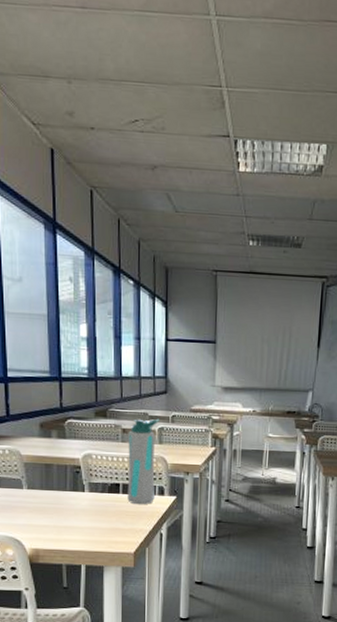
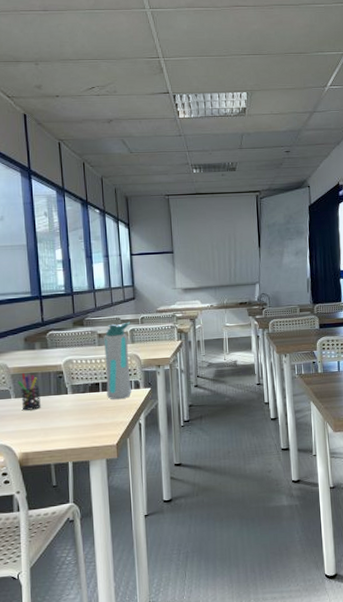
pen holder: none [30,462,55,504] -> present [17,372,41,411]

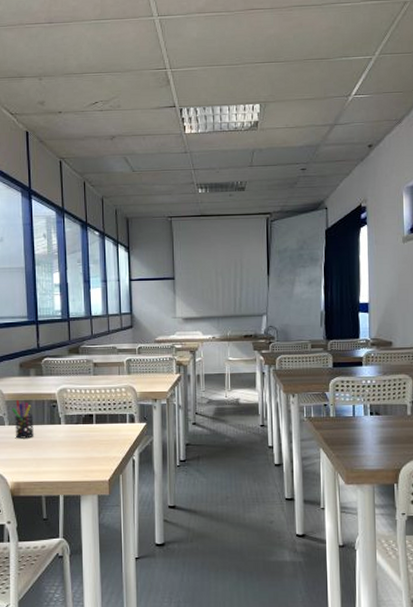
water bottle: present [104,321,132,400] -> none [99,351,128,434]

